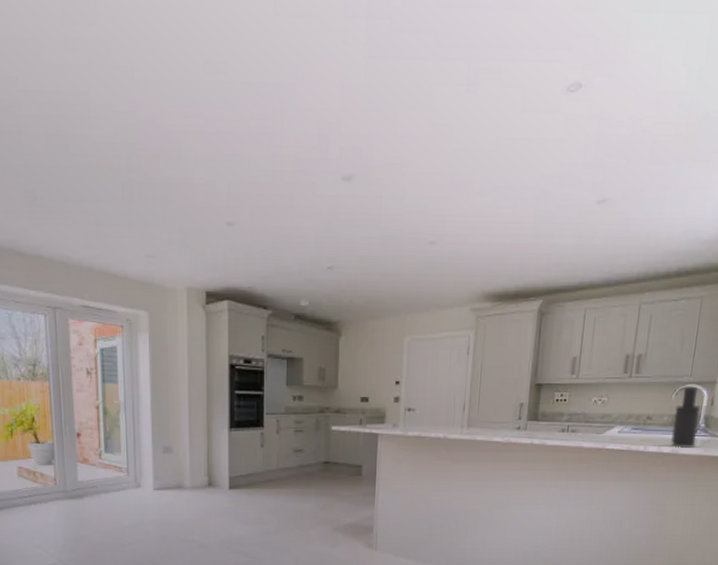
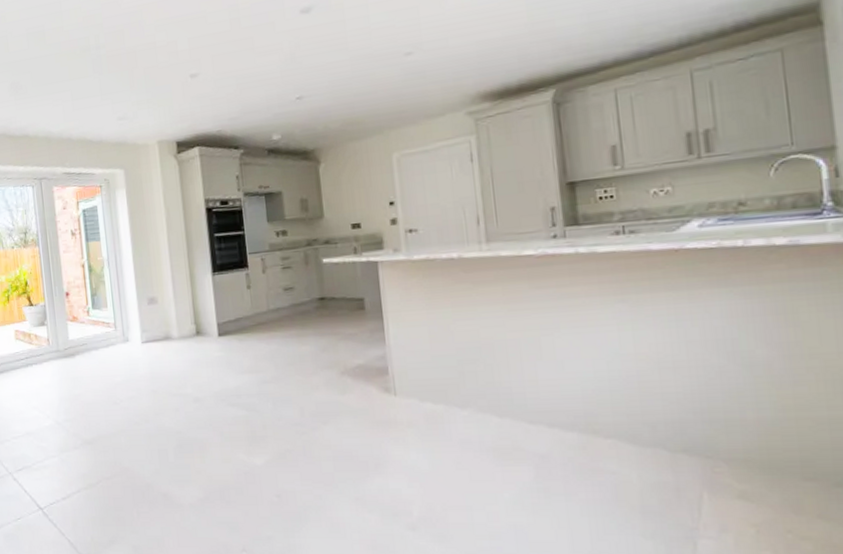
soap dispenser: present [670,386,701,448] -> none [778,156,826,237]

